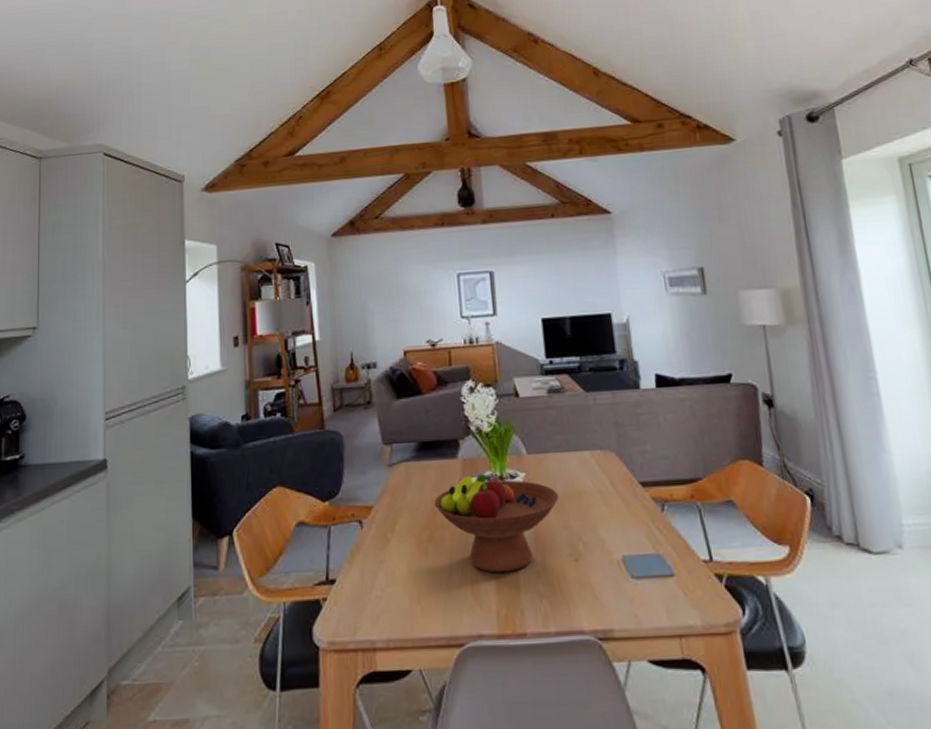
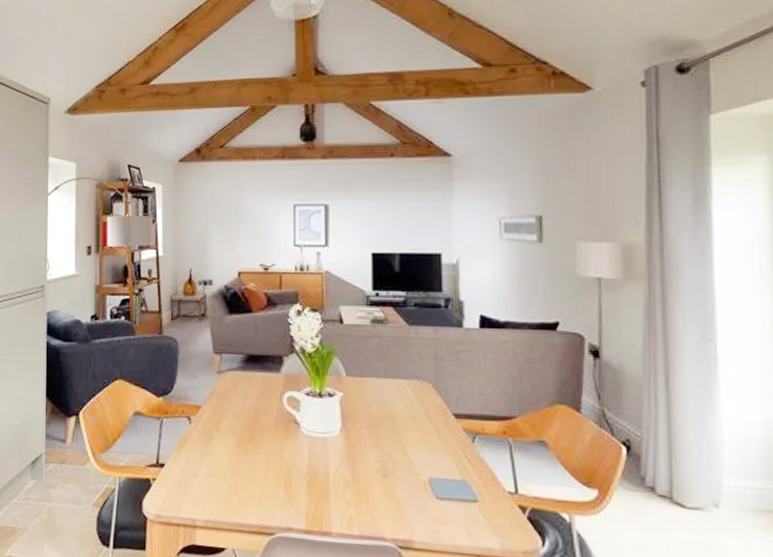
fruit bowl: present [433,474,560,573] -> none [256,388,374,478]

